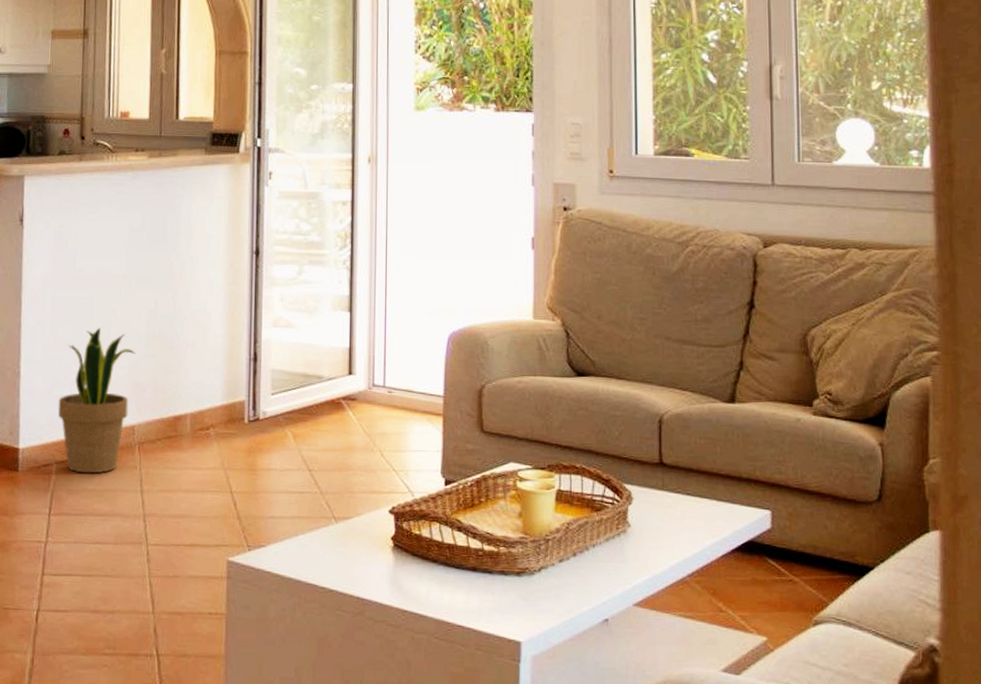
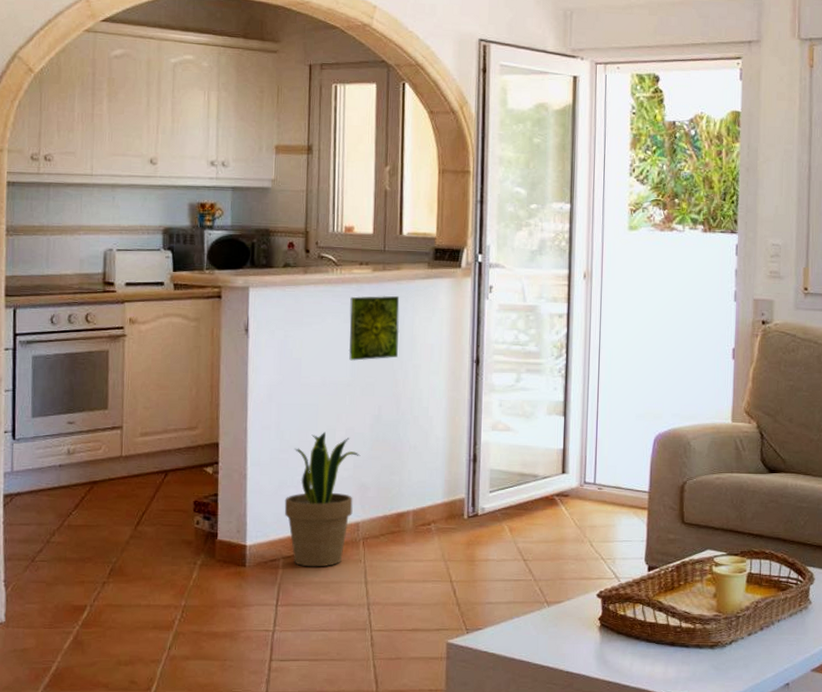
decorative tile: none [124,183,176,252] -> present [348,295,400,361]

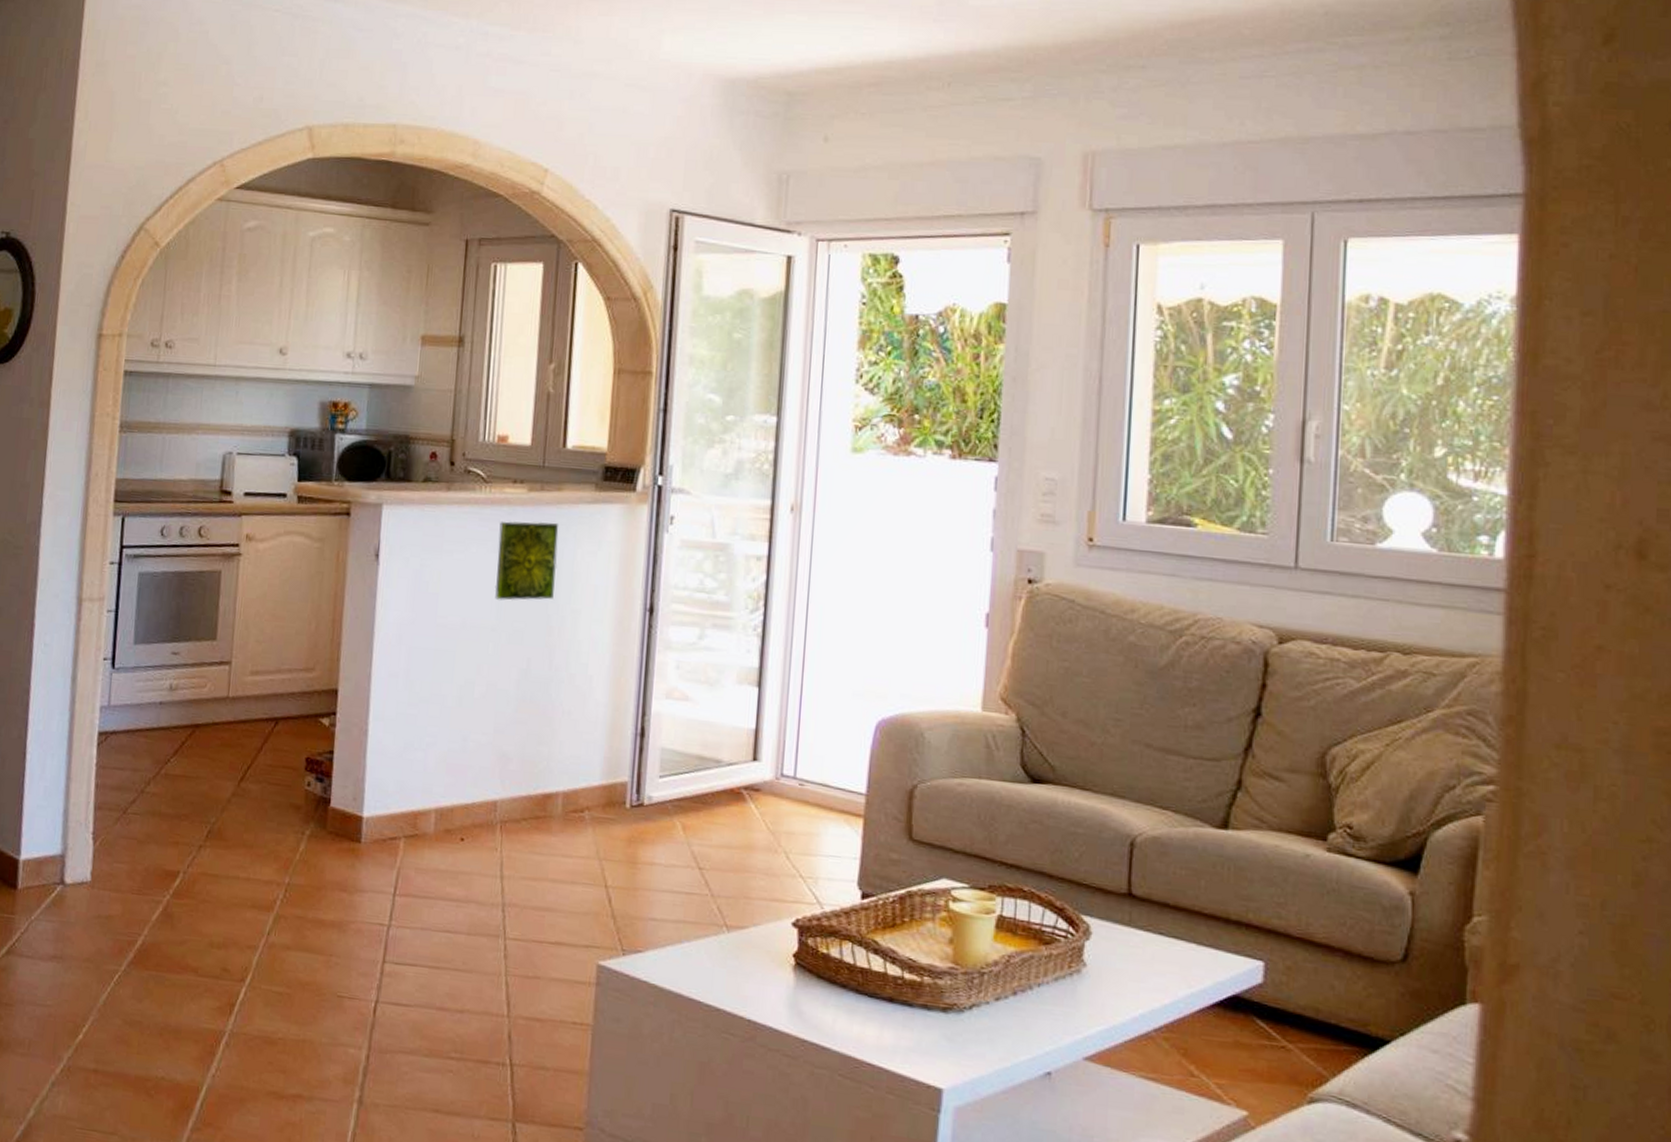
potted plant: present [284,431,361,567] -> none [409,685,503,853]

